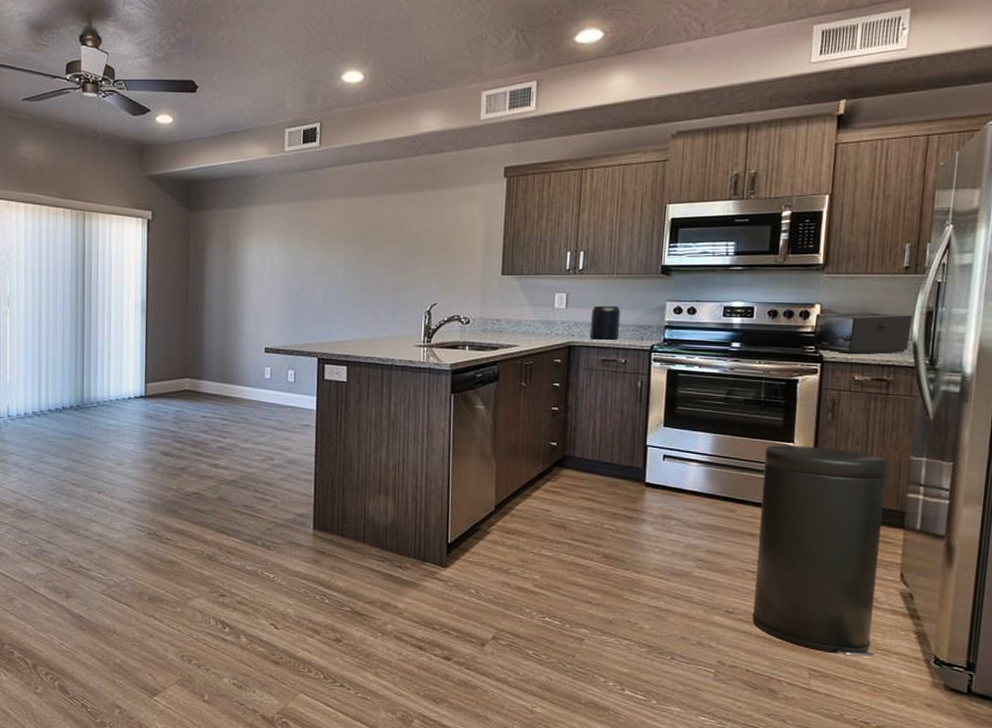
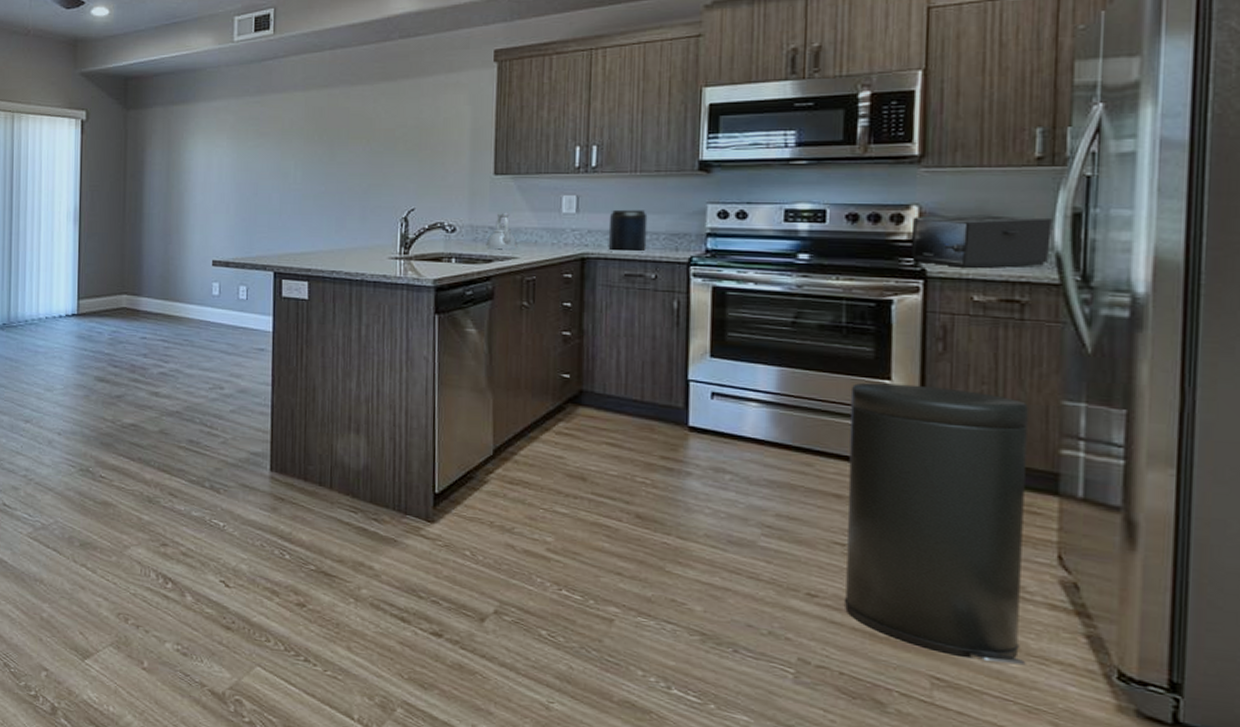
kettle: none [493,307,519,339] -> present [486,212,518,250]

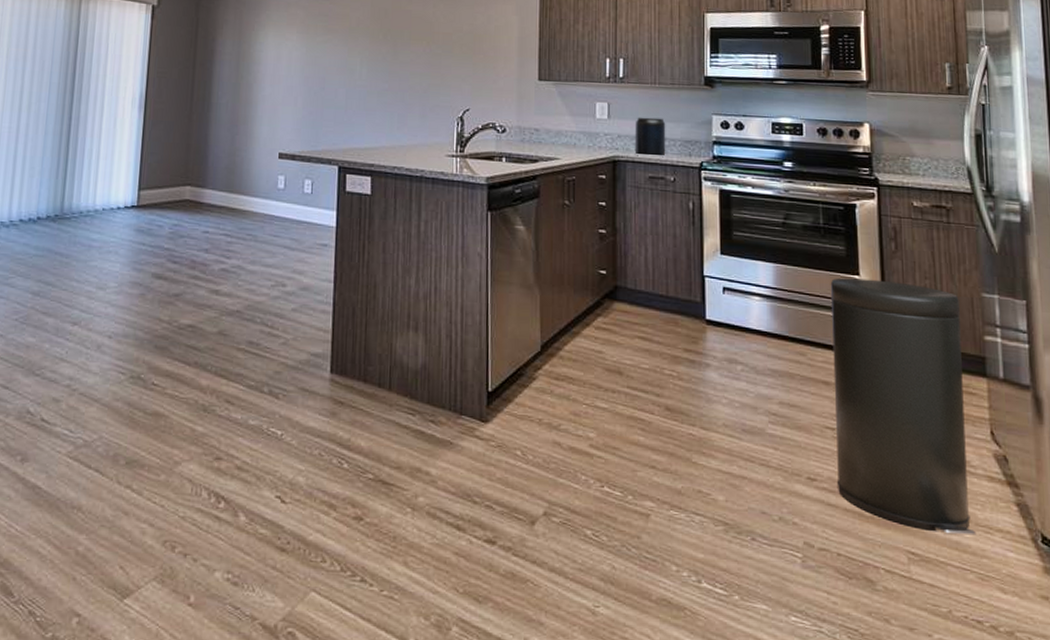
kettle: present [486,212,518,250] -> none [532,115,560,152]
toaster: present [912,214,1052,268] -> none [866,132,963,178]

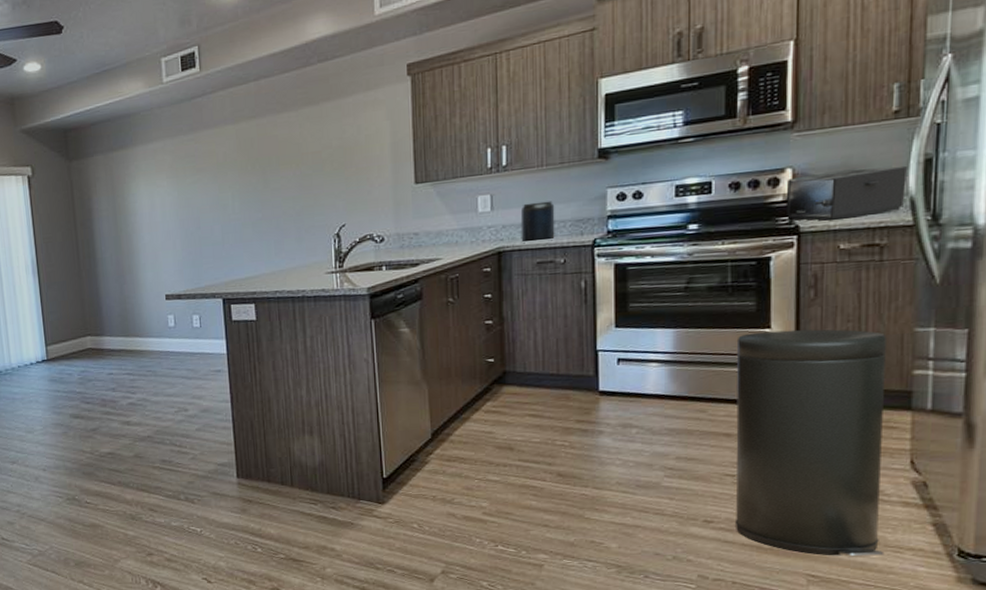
toaster: none [866,132,963,178] -> present [787,165,907,221]

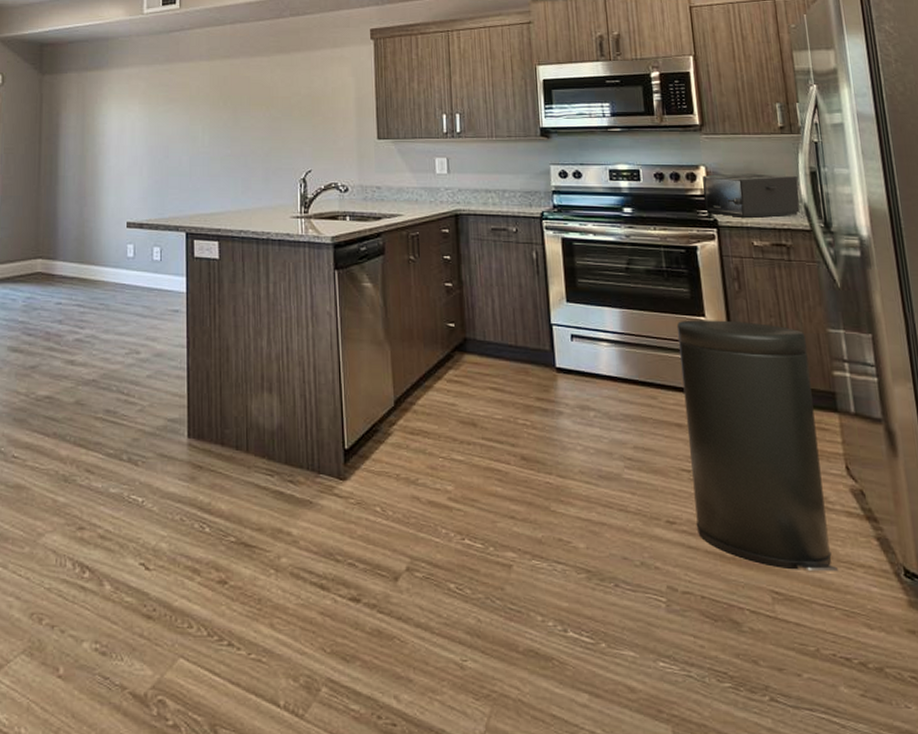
soda can: present [520,201,555,244] -> none [475,170,507,209]

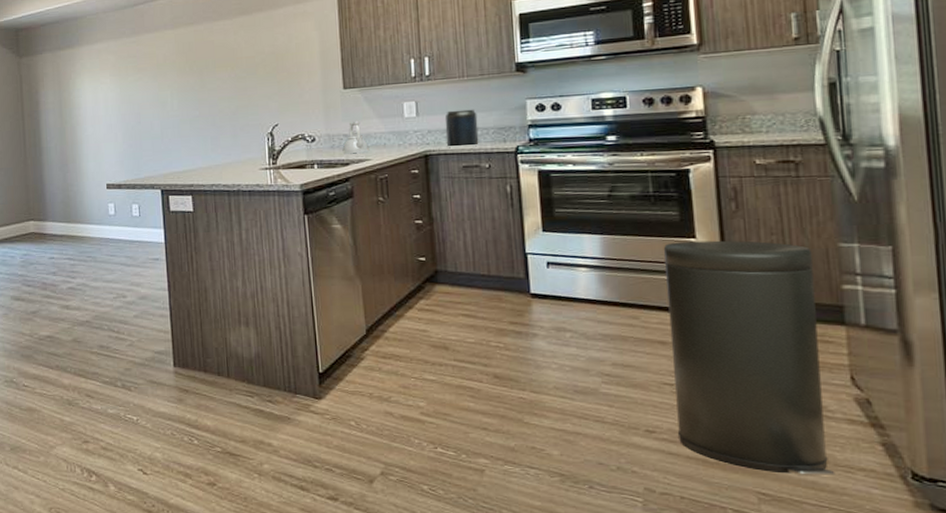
kettle: none [375,173,402,208] -> present [342,120,370,155]
soda can: none [475,170,507,209] -> present [445,109,479,148]
toaster: present [703,173,800,218] -> none [699,88,814,137]

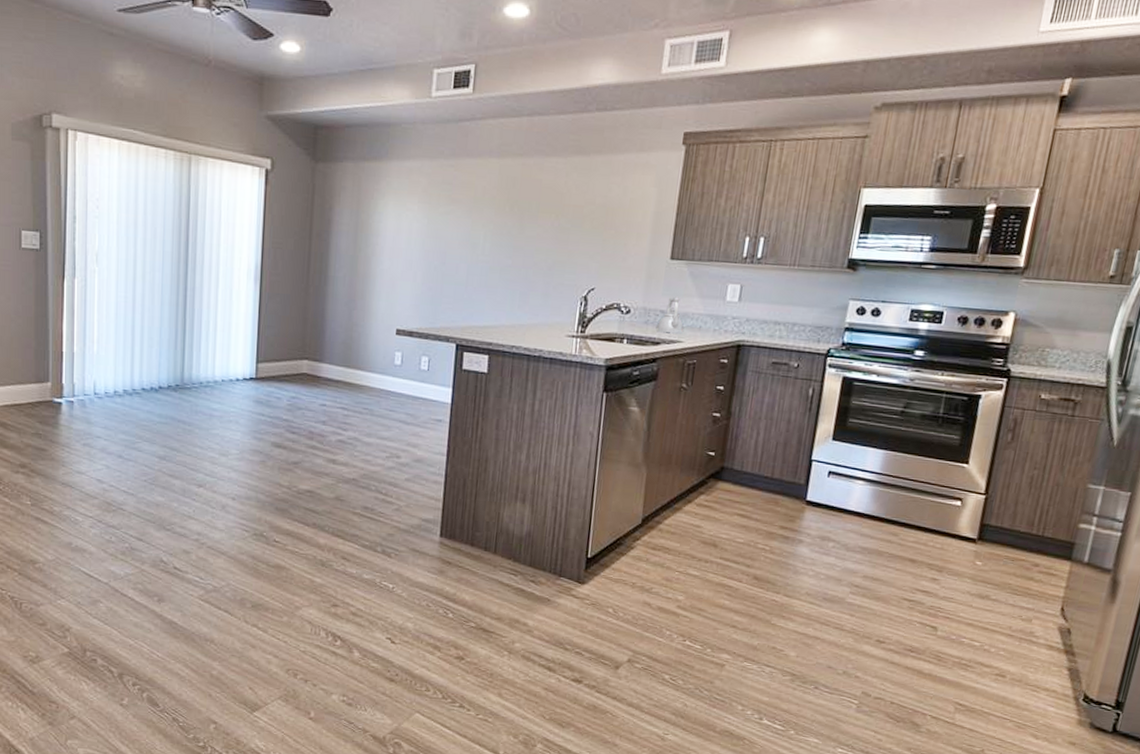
soda can: present [445,109,479,148] -> none [761,300,799,343]
pedal bin: present [663,240,836,477] -> none [903,465,1064,693]

